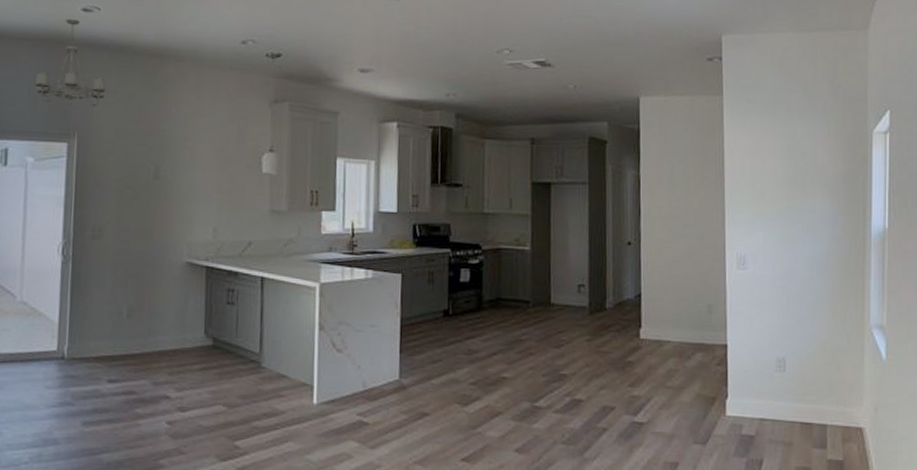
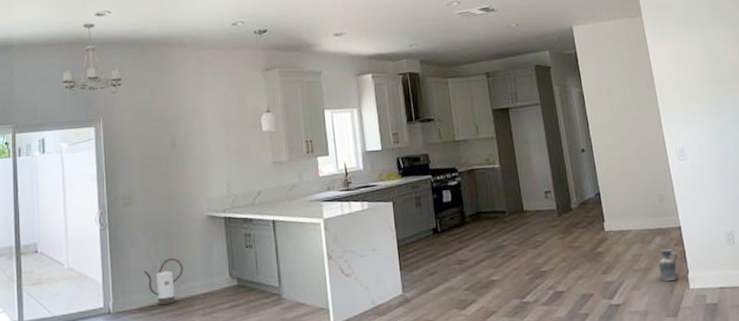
watering can: none [106,305,153,357] -> present [143,258,184,305]
ceramic jug: none [694,367,718,404] -> present [658,248,678,281]

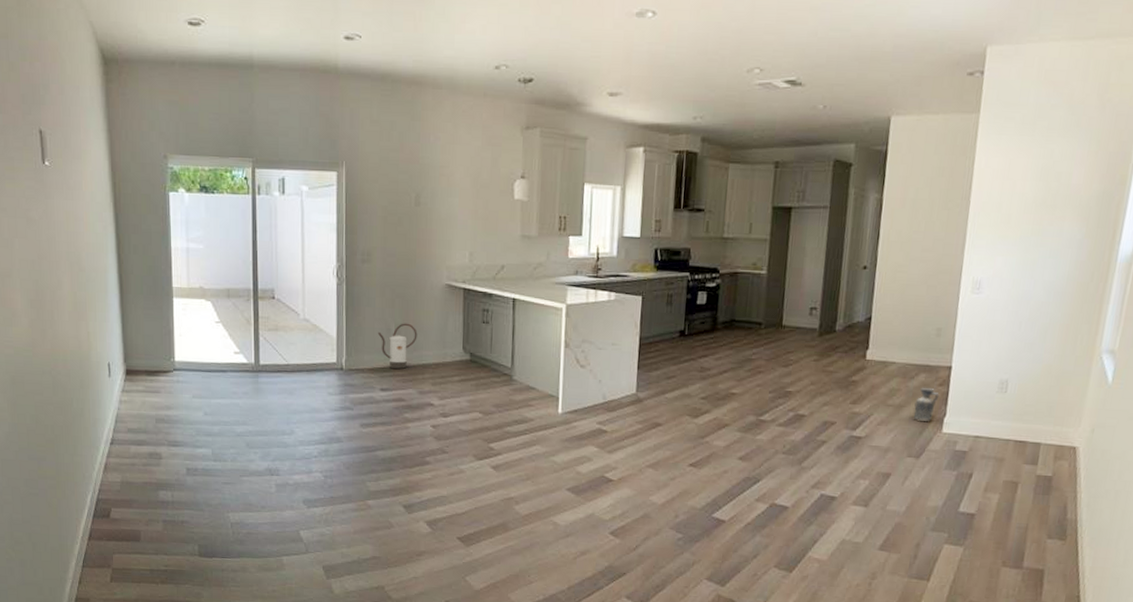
chandelier: present [62,23,123,96] -> none [305,48,370,137]

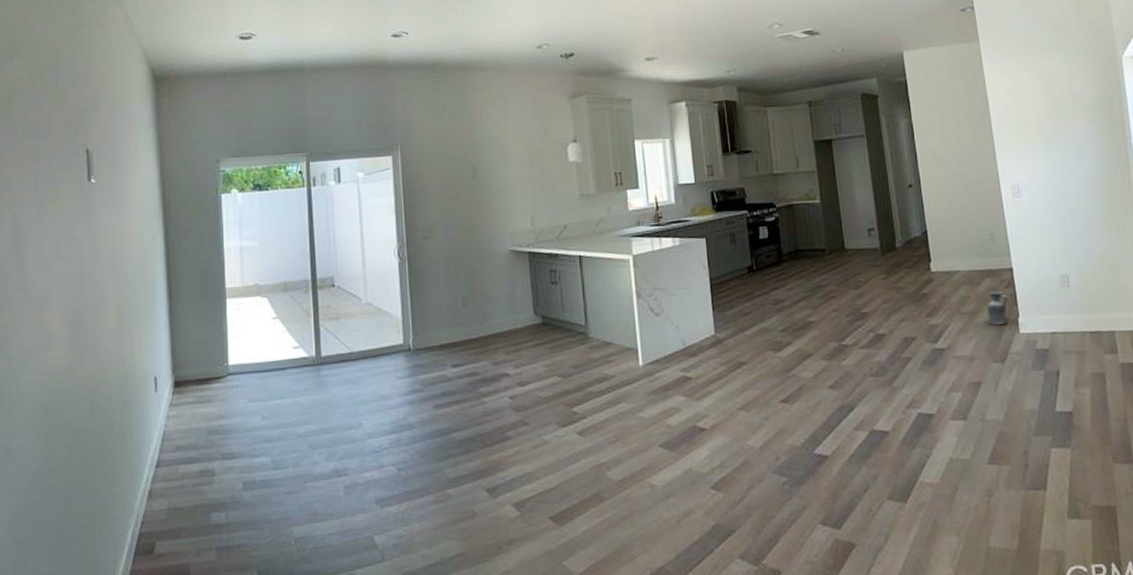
watering can: present [377,323,418,369] -> none [444,294,486,342]

